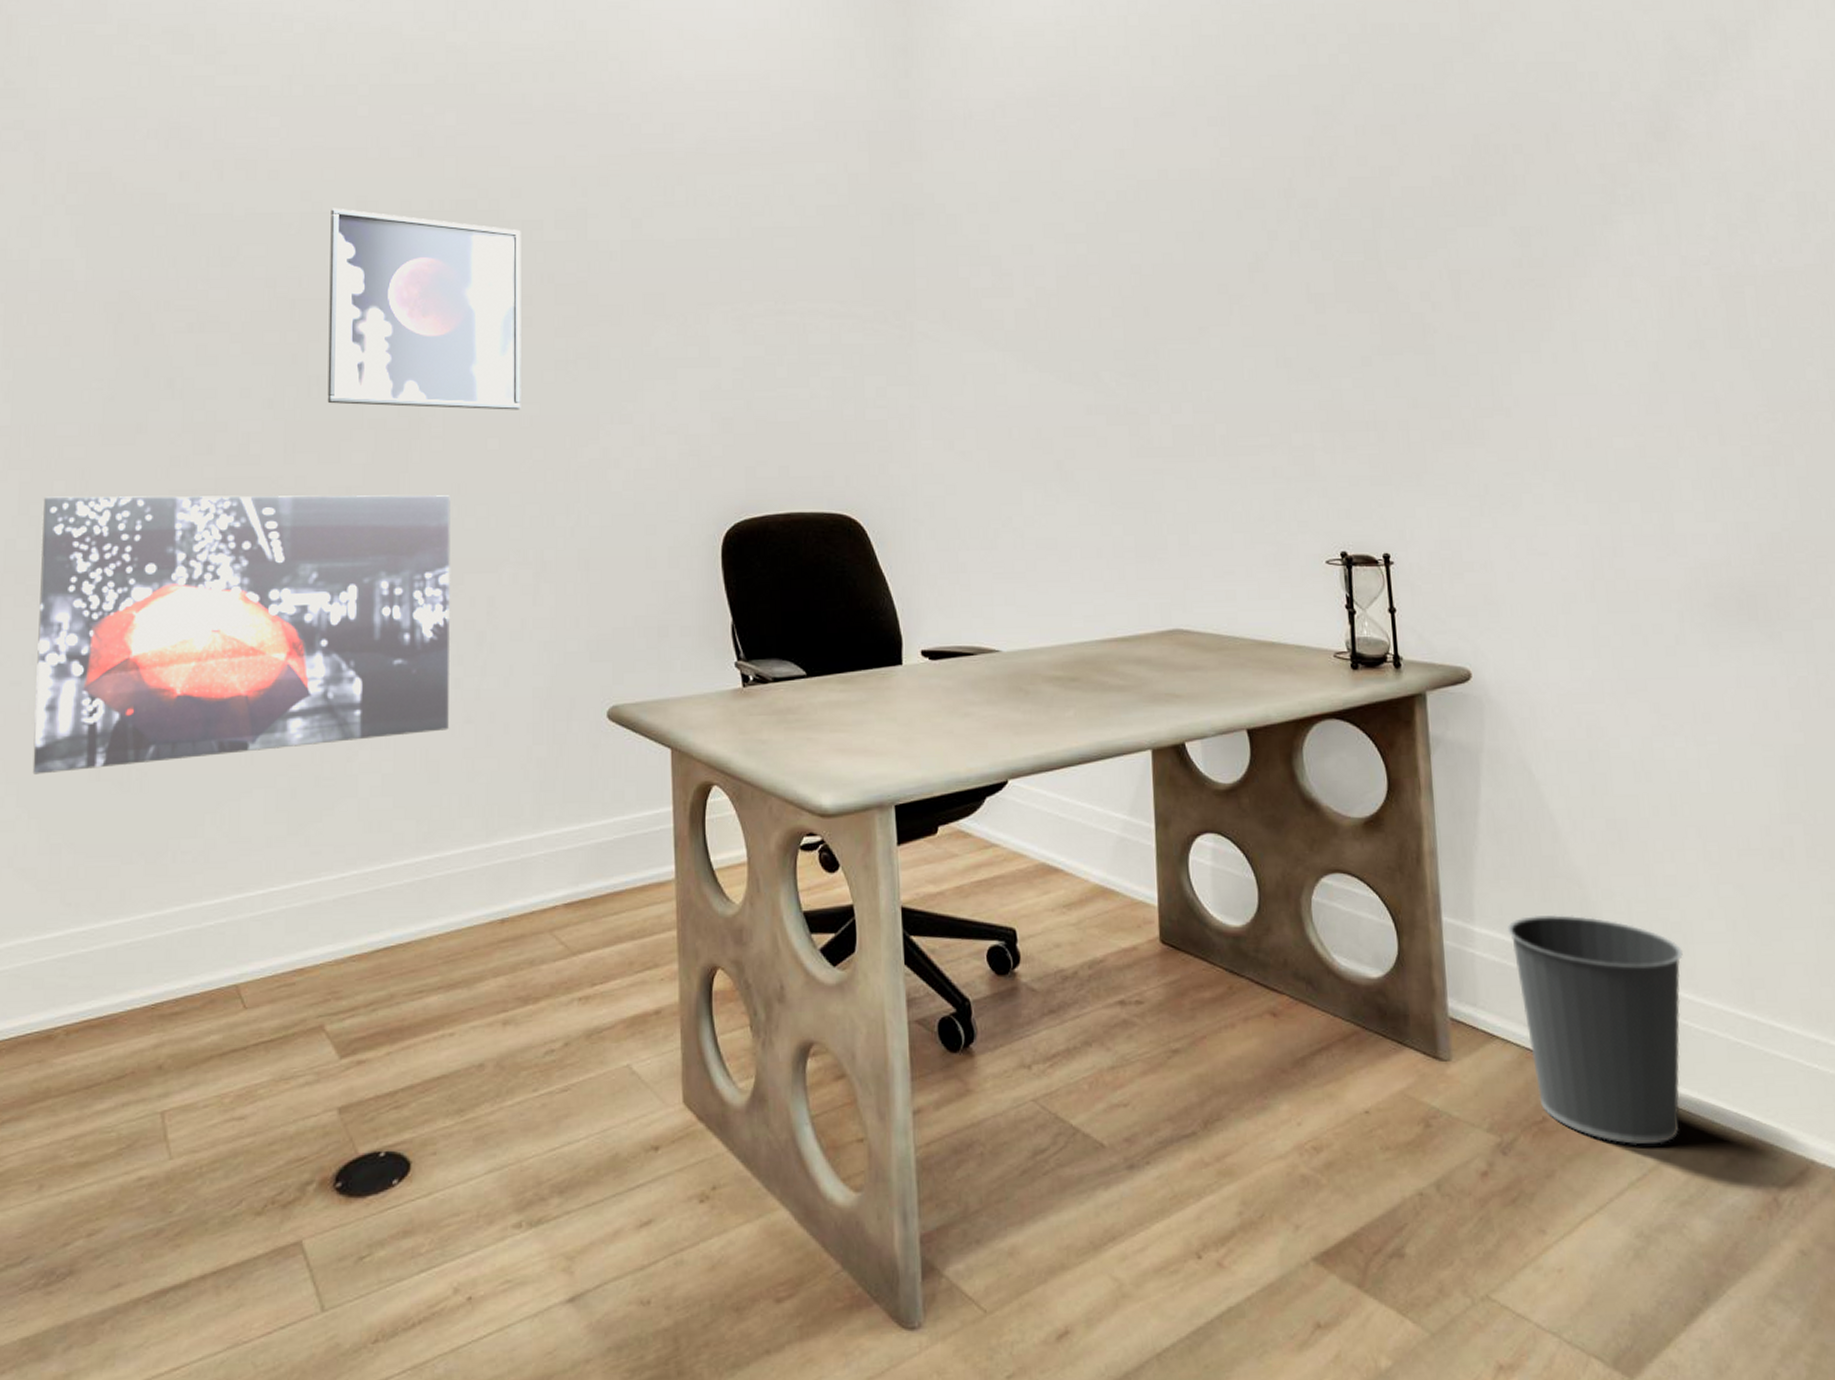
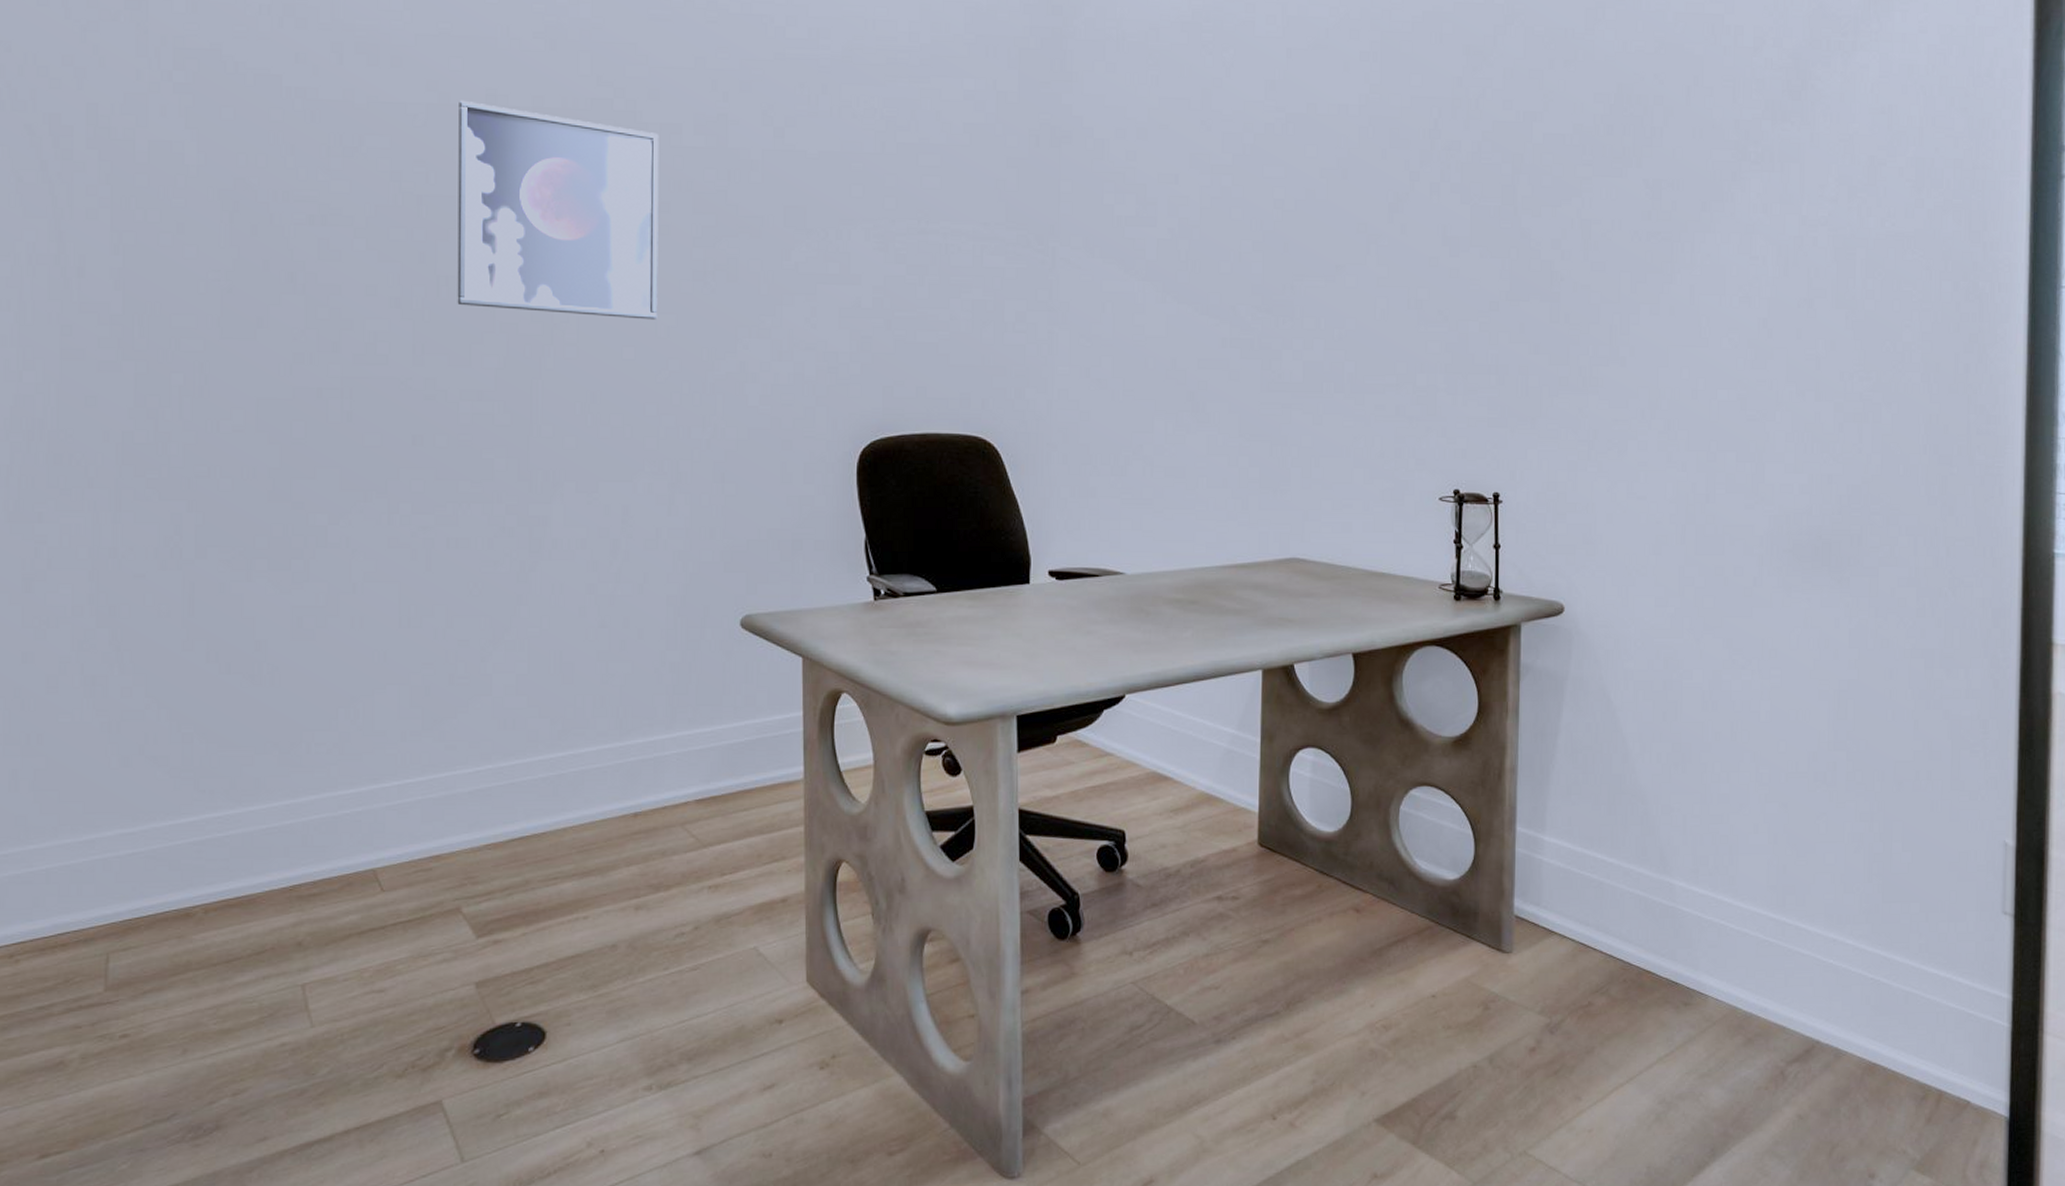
wall art: present [32,495,450,775] -> none [160,389,585,666]
wastebasket: present [1508,914,1683,1145] -> none [1575,826,1727,1027]

